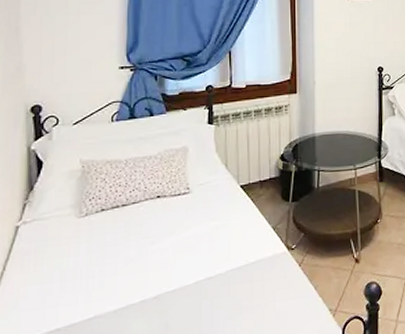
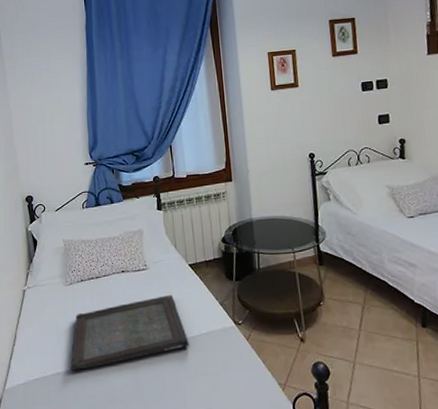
serving tray: none [76,220,233,323] -> present [70,294,189,370]

